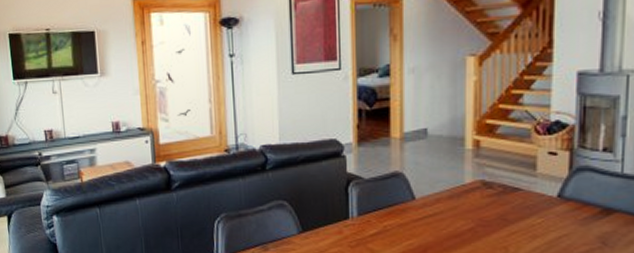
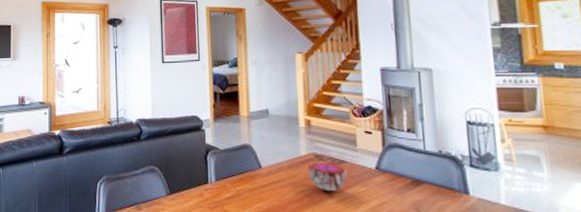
decorative bowl: none [471,191,520,225] -> present [307,162,347,192]

